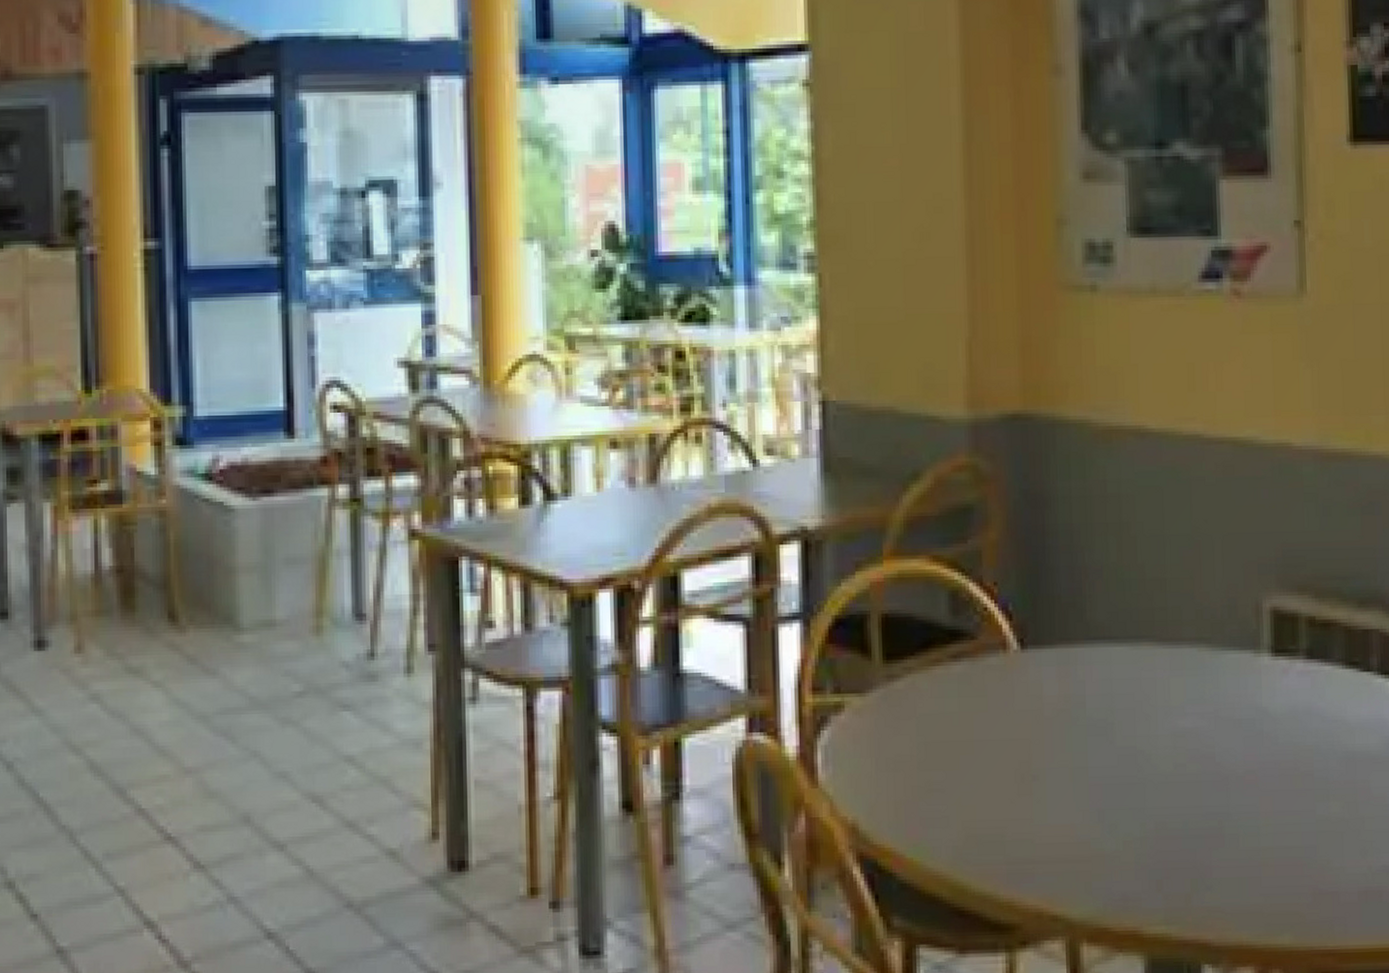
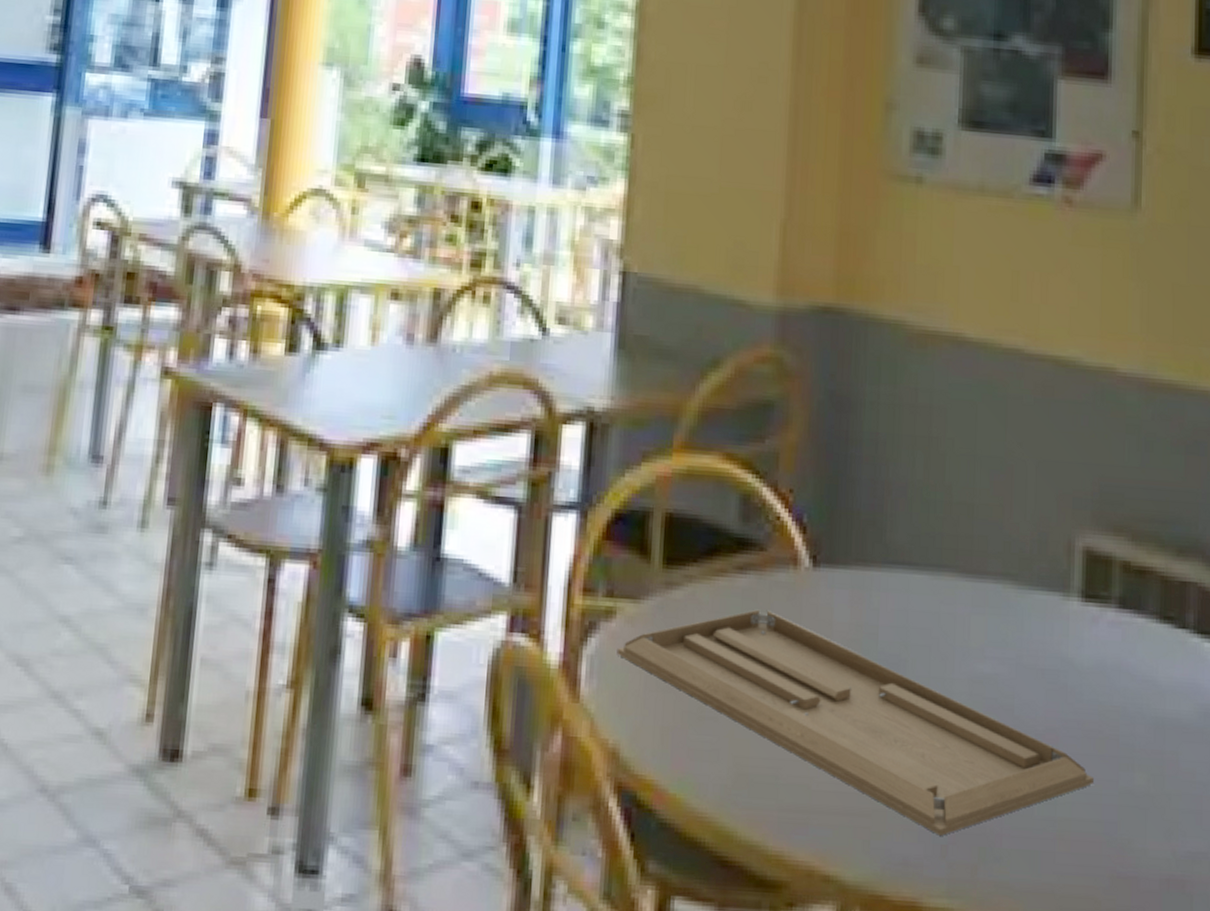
tray: none [848,691,1293,872] -> present [617,609,1095,836]

